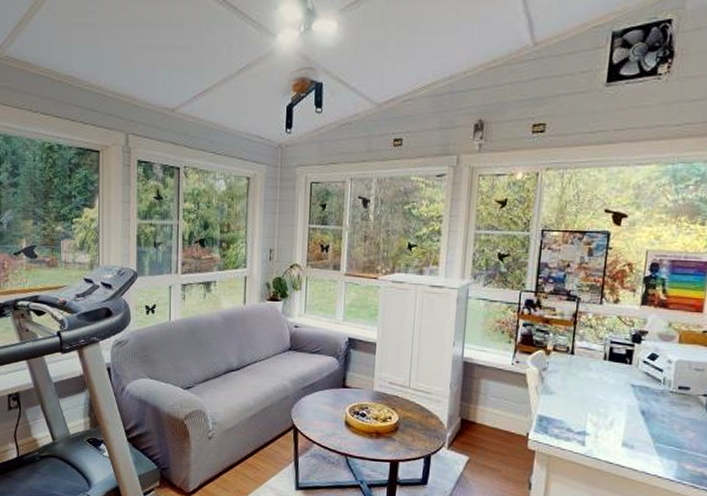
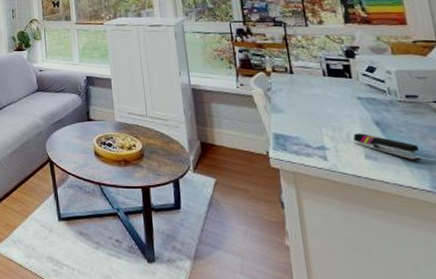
stapler: none [615,421,675,452] -> present [353,133,422,161]

